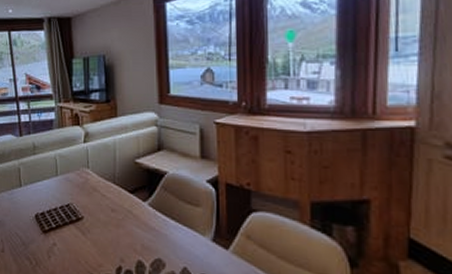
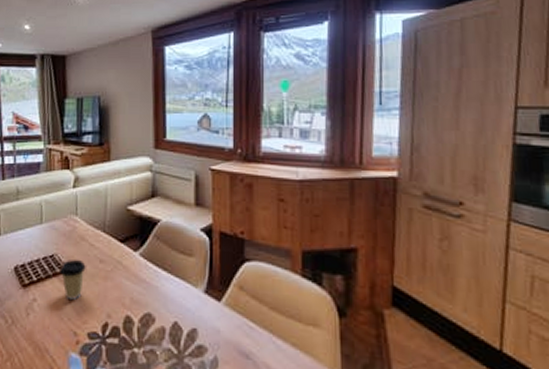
coffee cup: none [76,208,99,245] -> present [60,259,86,300]

